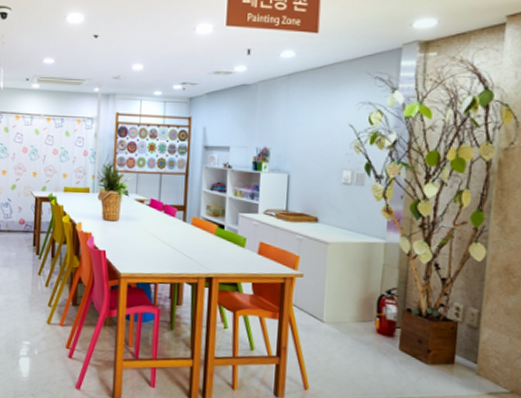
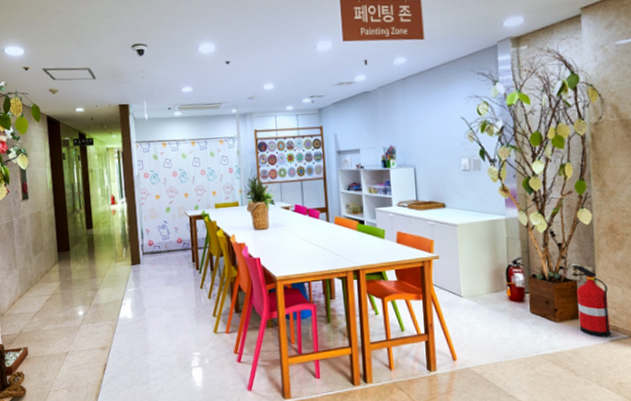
fire extinguisher: none [452,304,493,389] -> present [571,264,611,337]

